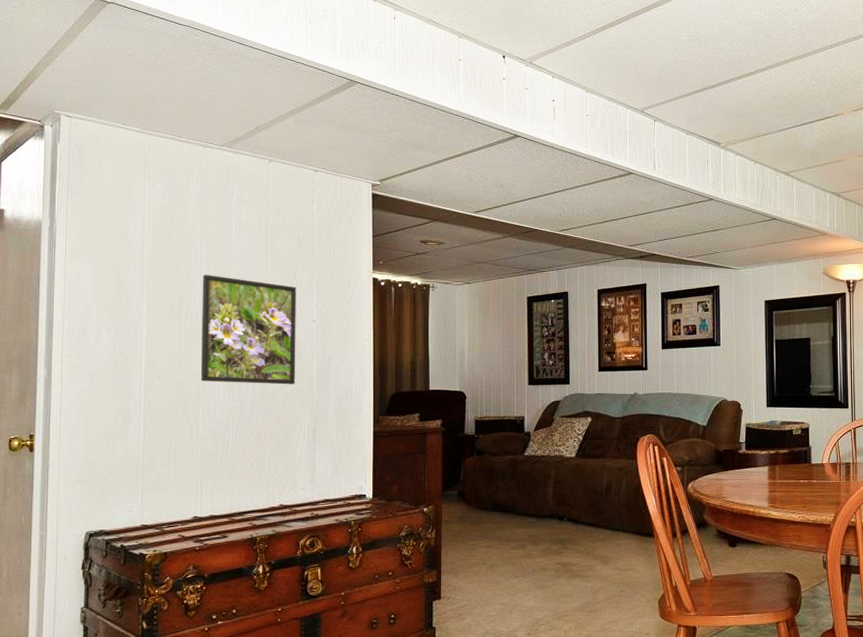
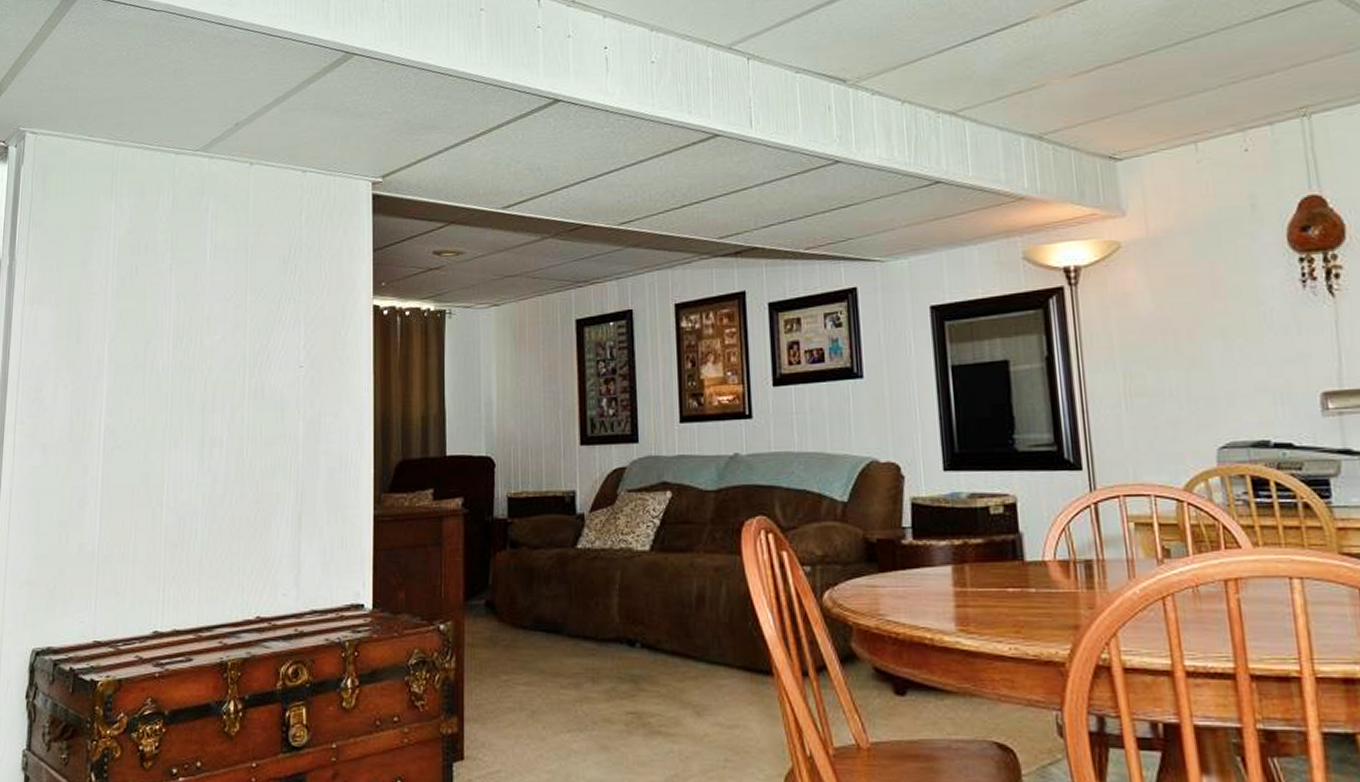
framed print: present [200,274,296,385] -> none [166,312,280,453]

